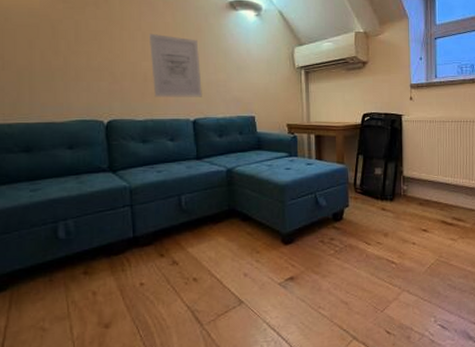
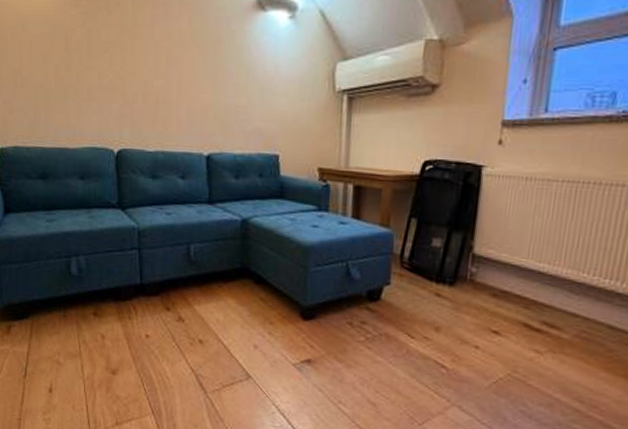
wall art: present [148,33,202,97] -> none [161,43,219,127]

